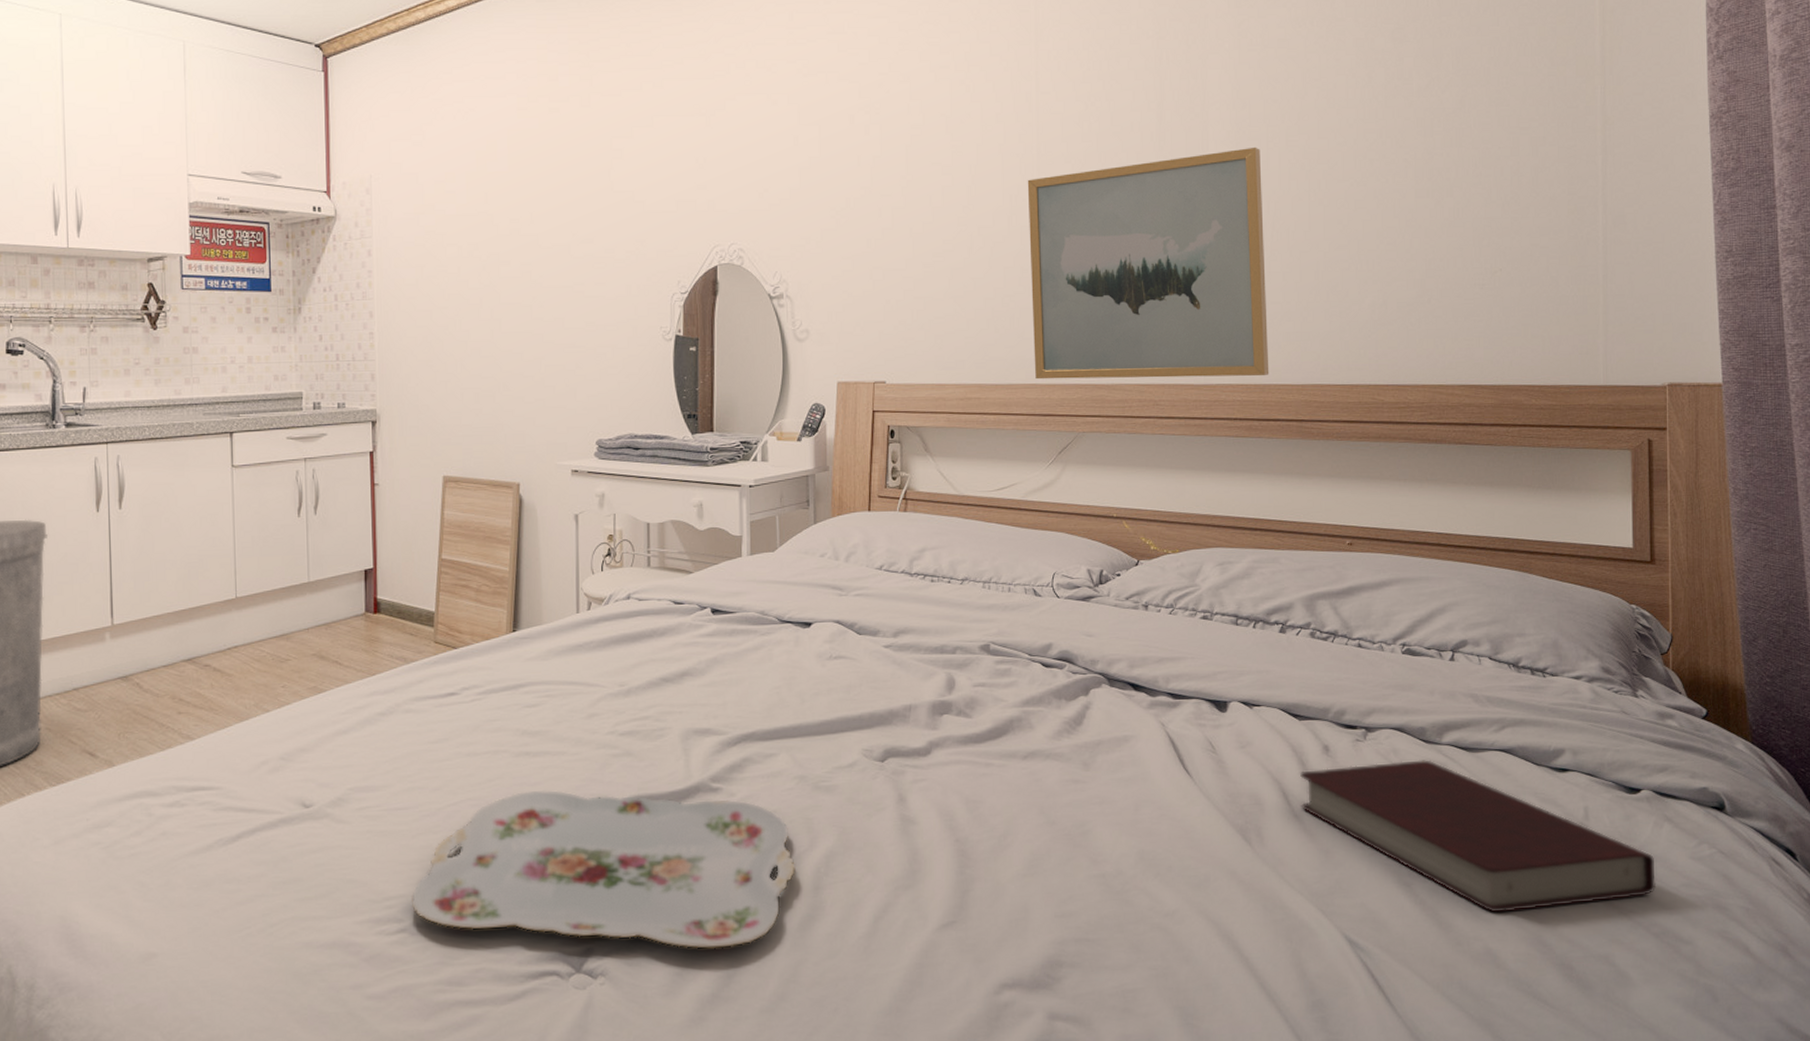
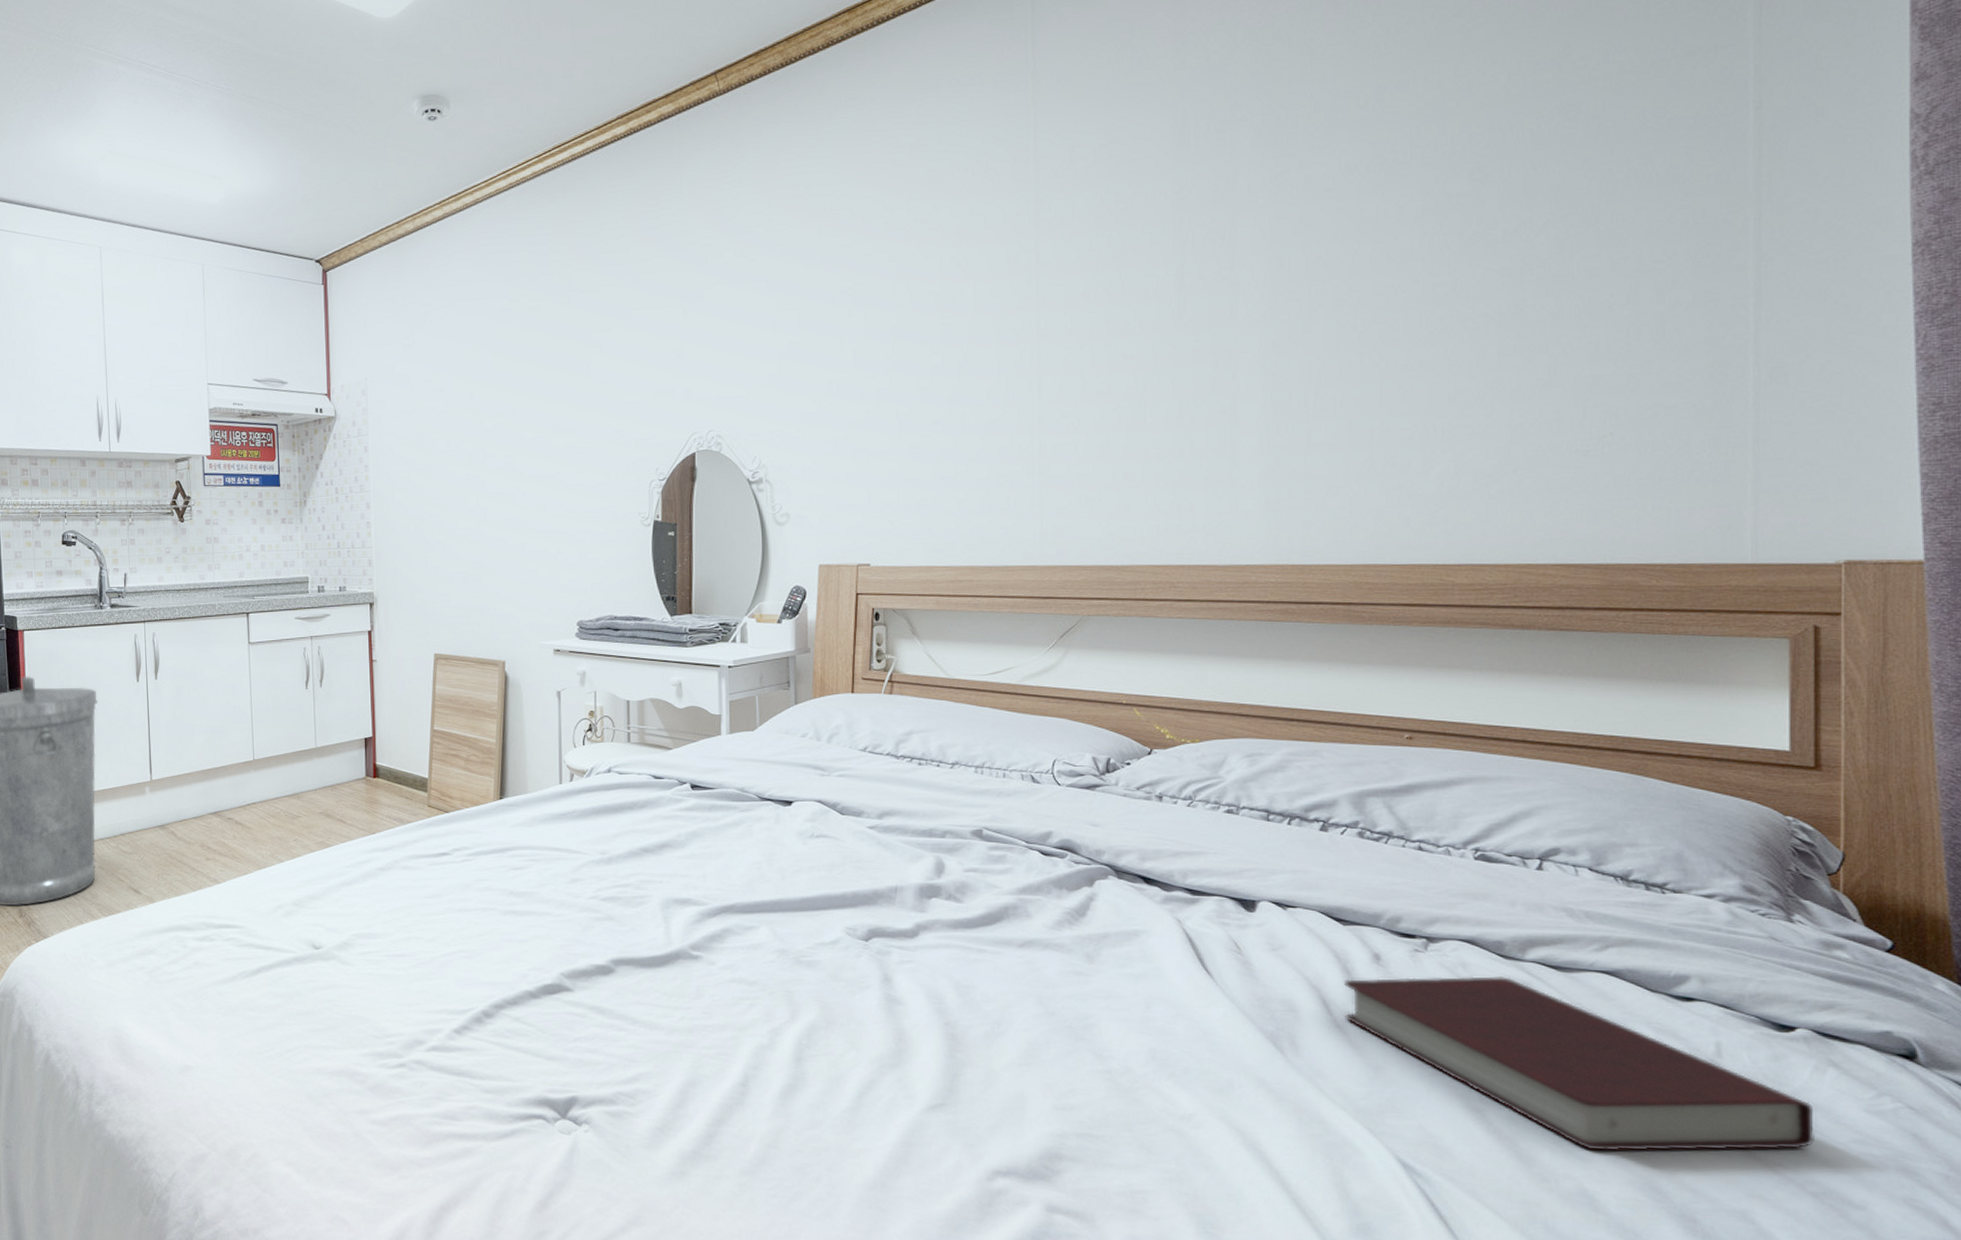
serving tray: present [410,790,796,949] -> none [409,947,776,1109]
wall art: present [1027,147,1269,380] -> none [1025,308,1310,561]

